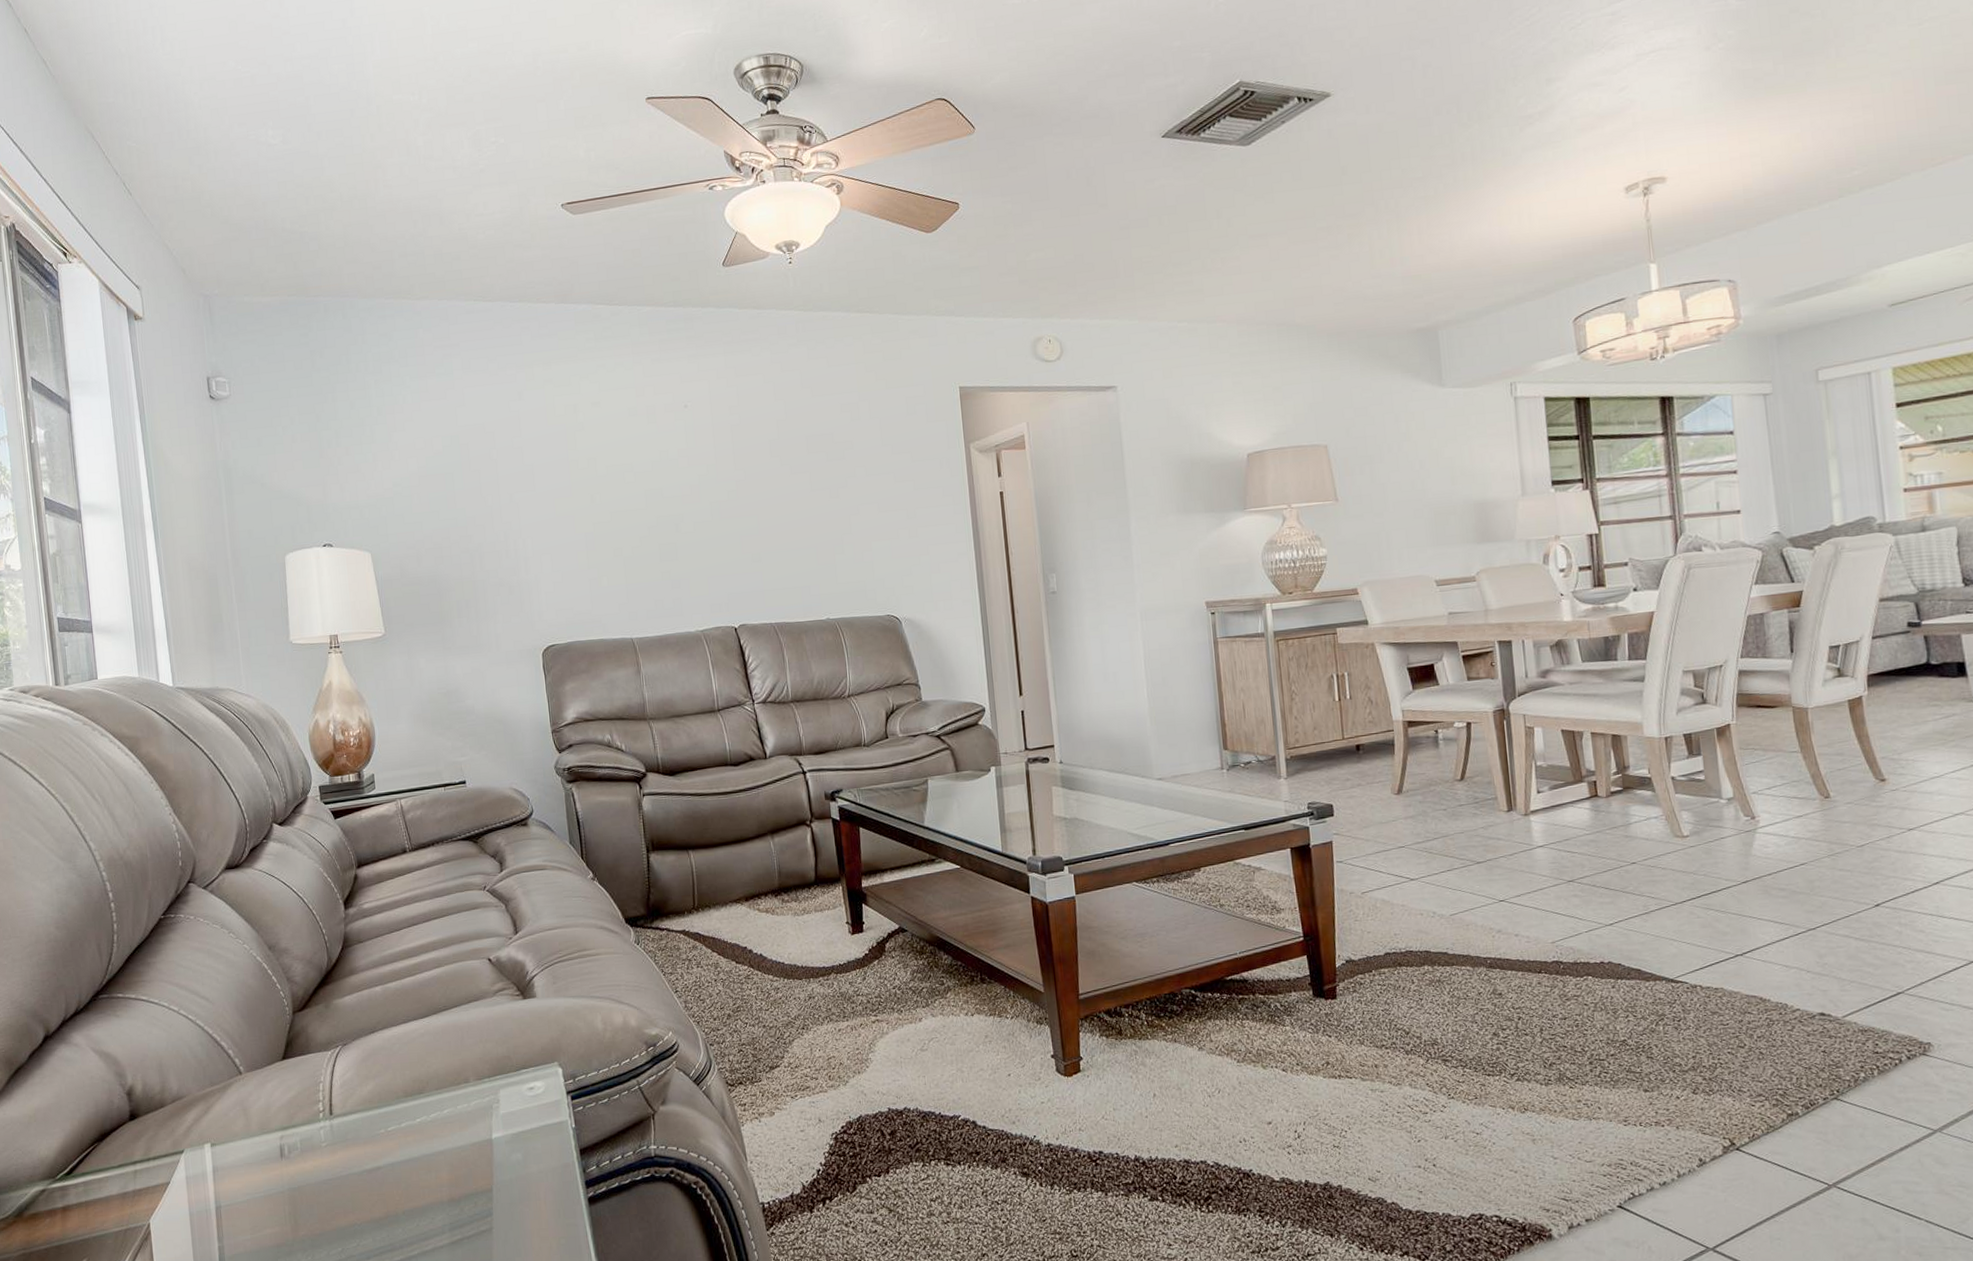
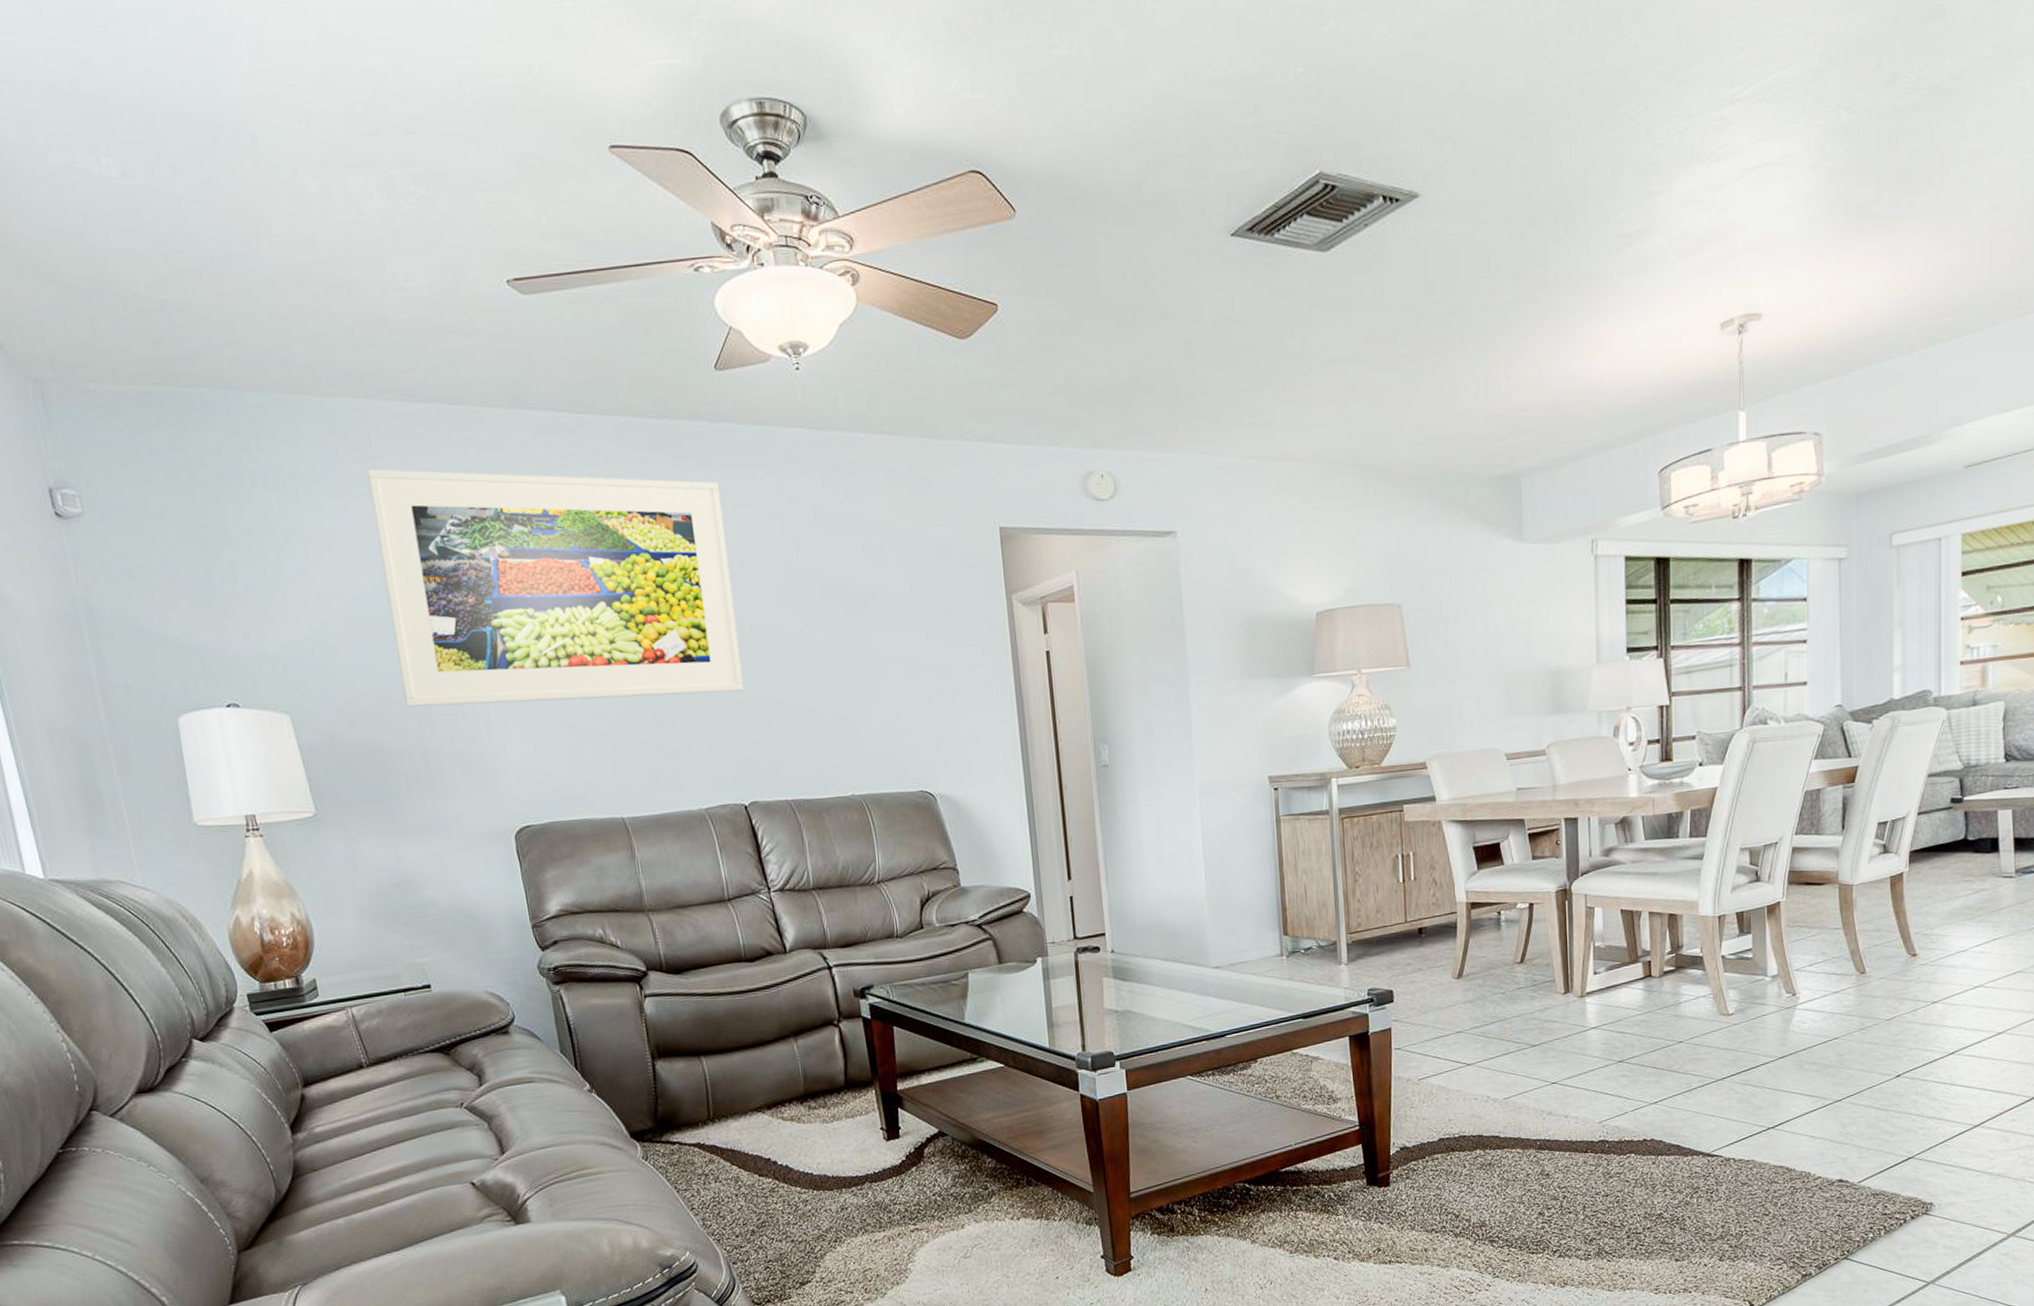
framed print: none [444,354,738,546] -> present [366,468,744,708]

